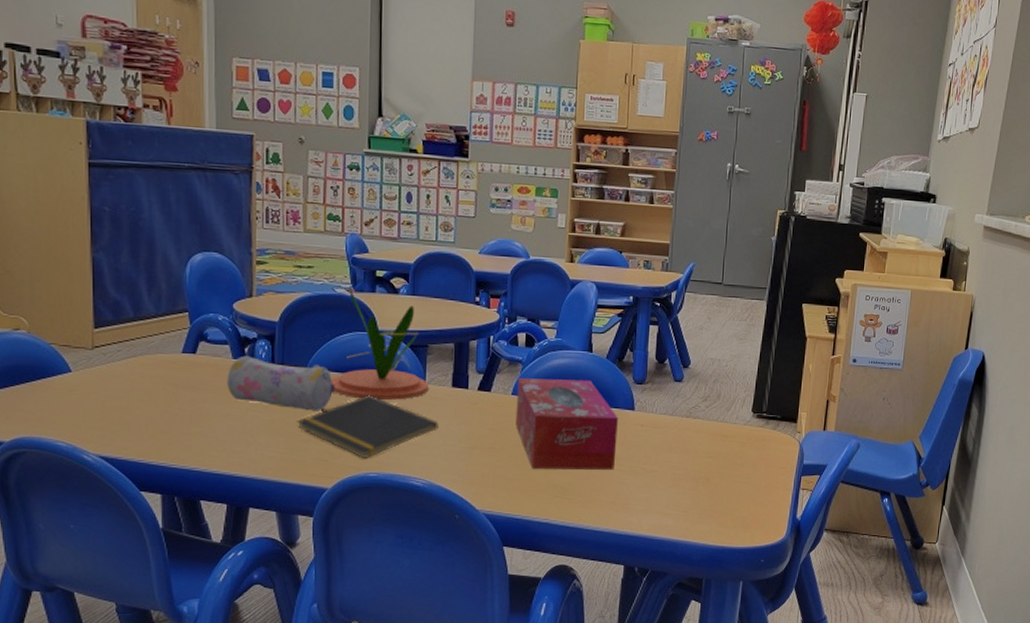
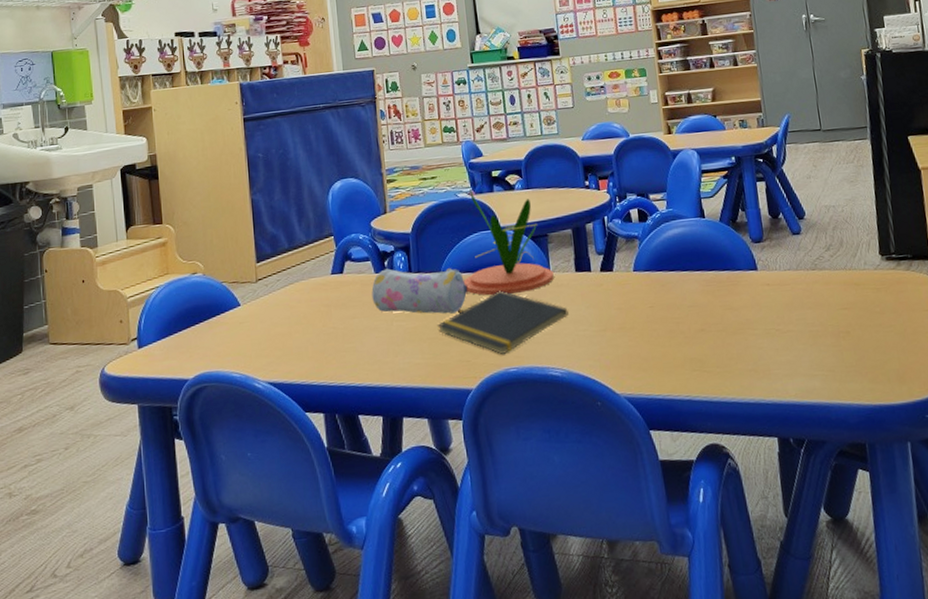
tissue box: present [516,378,618,470] -> none [637,246,748,344]

